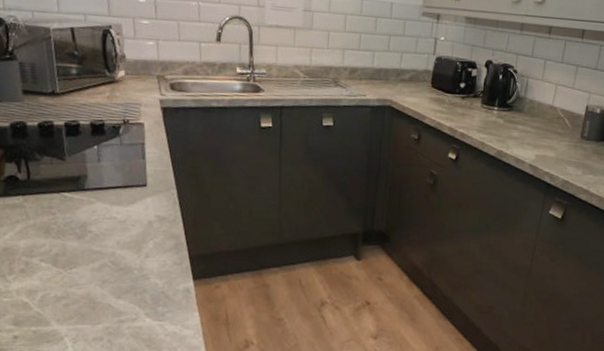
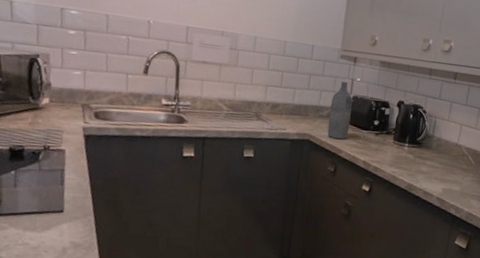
bottle: none [410,41,437,105] -> present [327,81,353,140]

